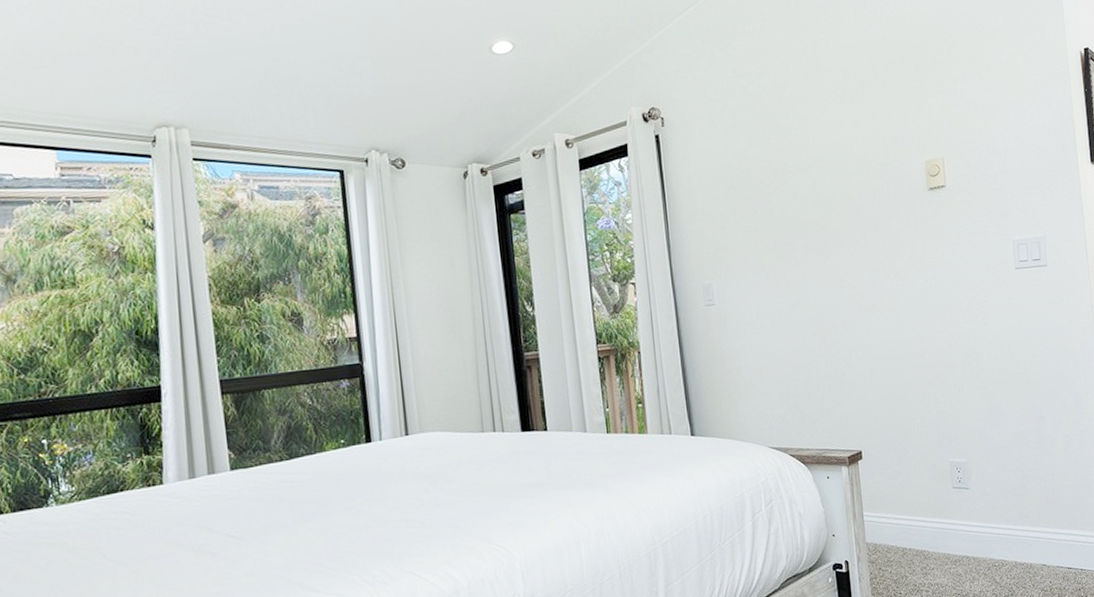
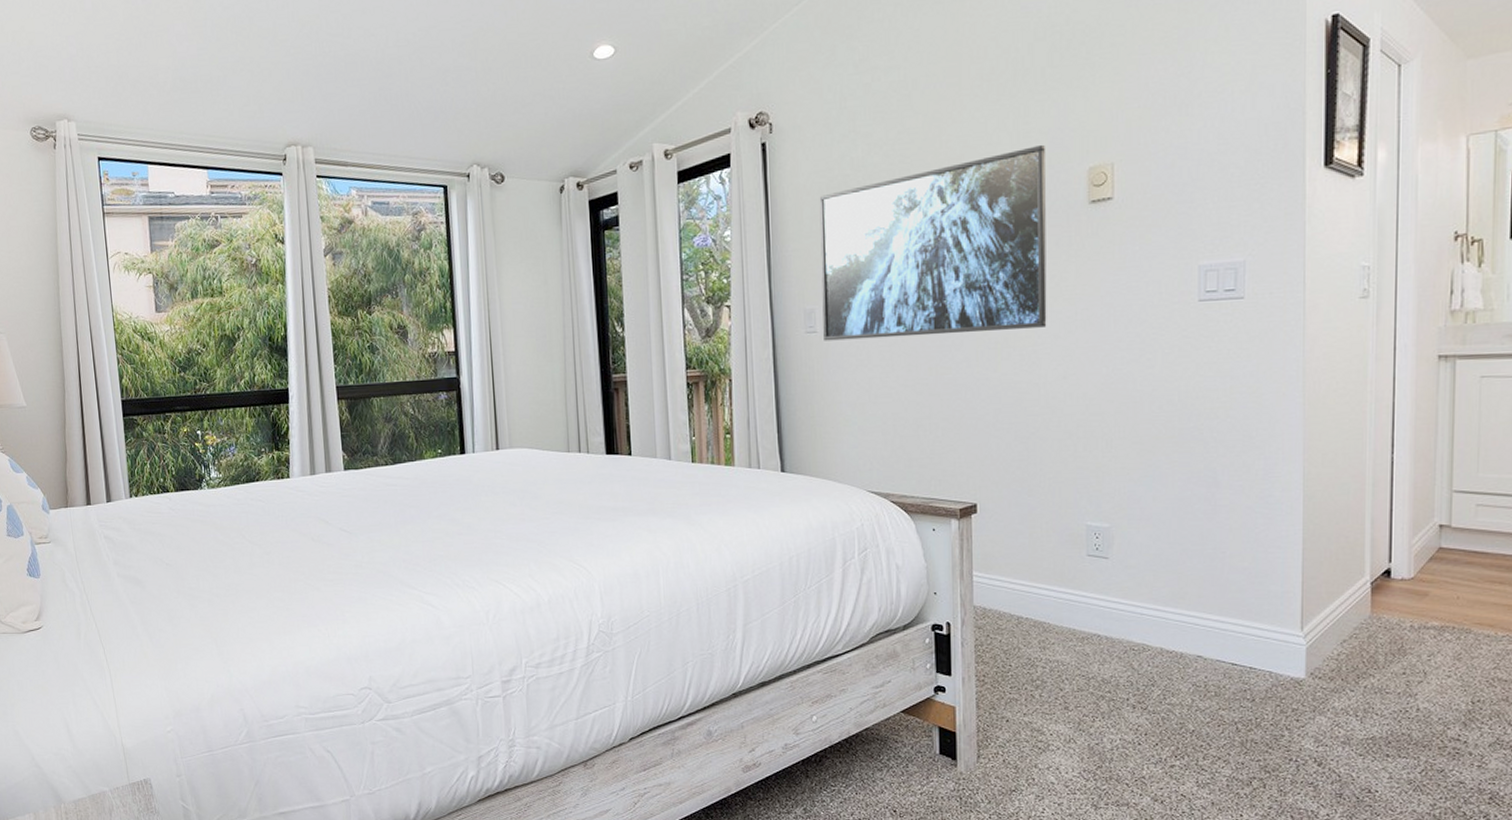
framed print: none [709,141,905,313] -> present [819,144,1047,341]

